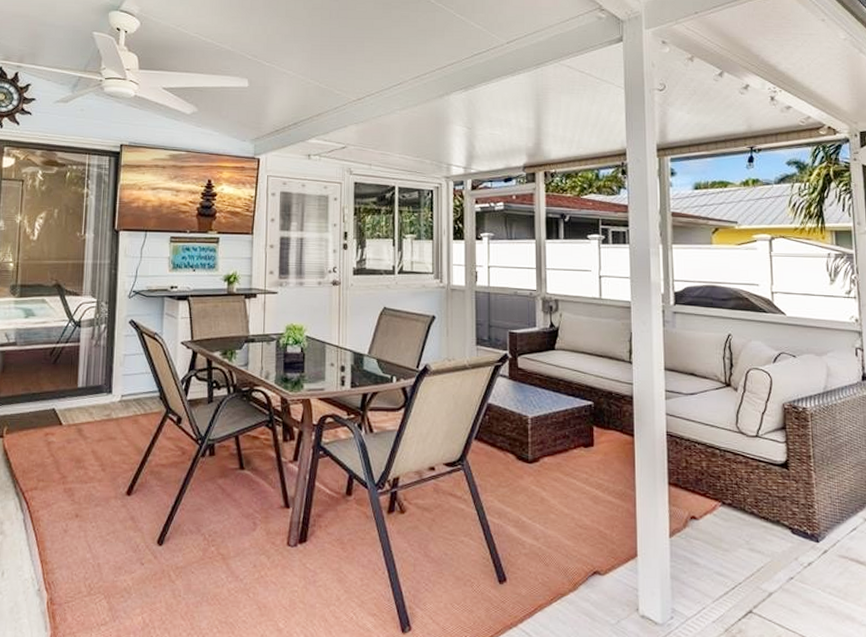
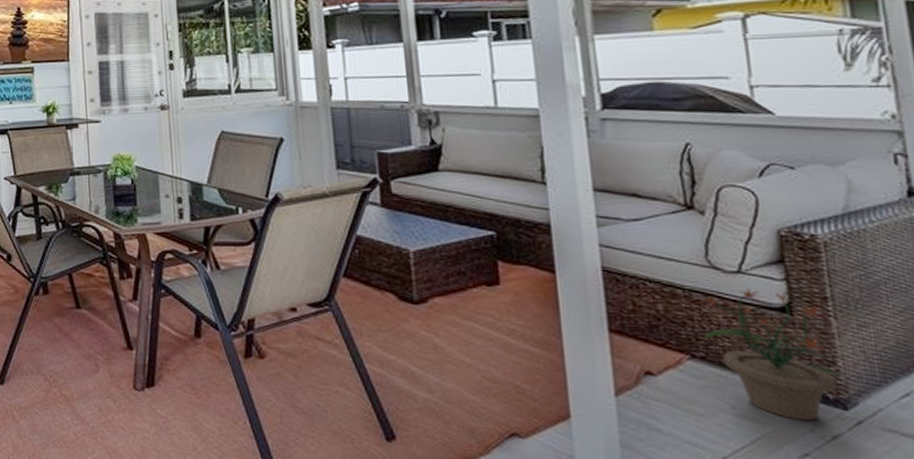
potted plant: none [731,449,821,552] -> present [702,288,849,421]

